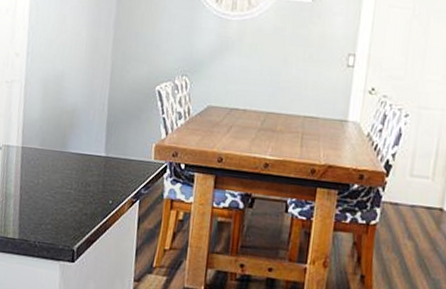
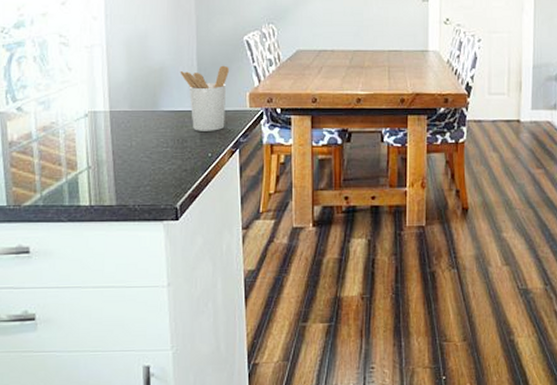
utensil holder: none [90,113,138,179] -> present [180,65,229,131]

